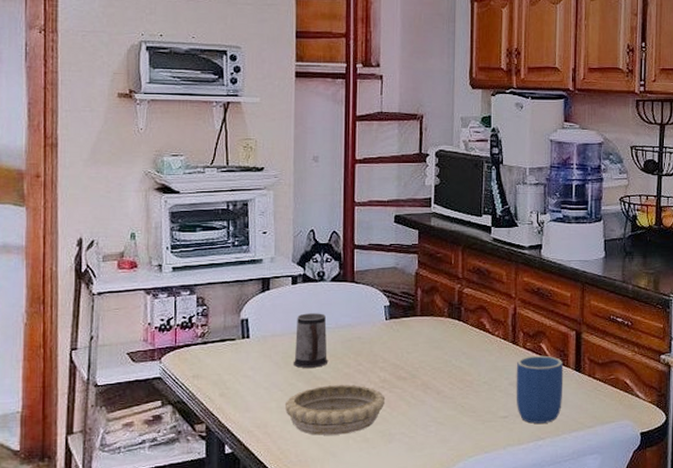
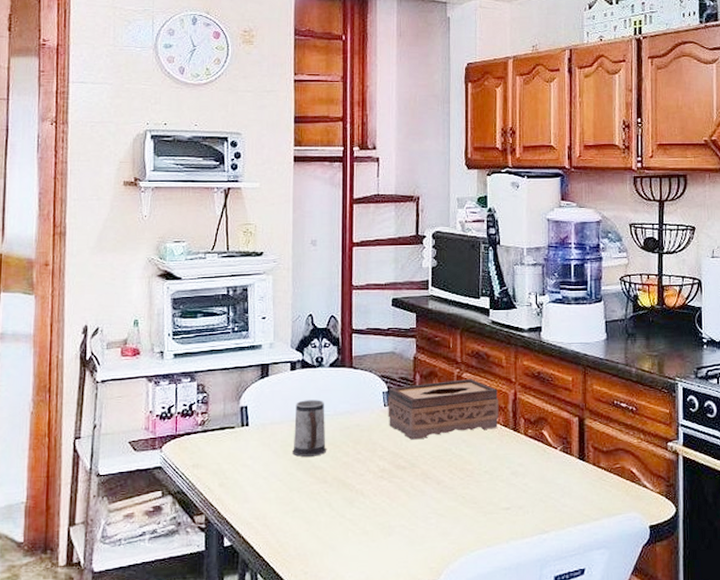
decorative bowl: present [284,384,386,435] -> none [283,473,385,528]
tissue box: none [389,294,499,352] -> present [388,379,499,440]
mug: present [516,355,564,424] -> none [518,443,567,516]

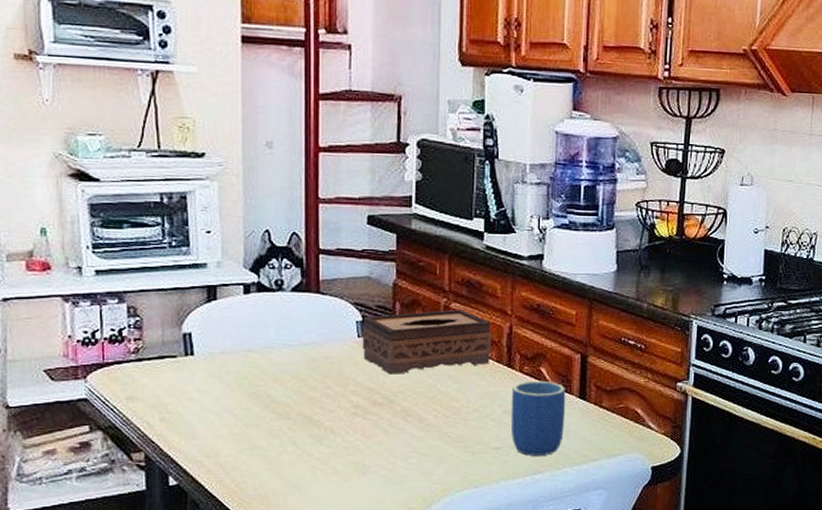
mug: present [291,400,327,457] -> none [247,328,290,390]
mug: none [518,443,567,516] -> present [510,380,566,456]

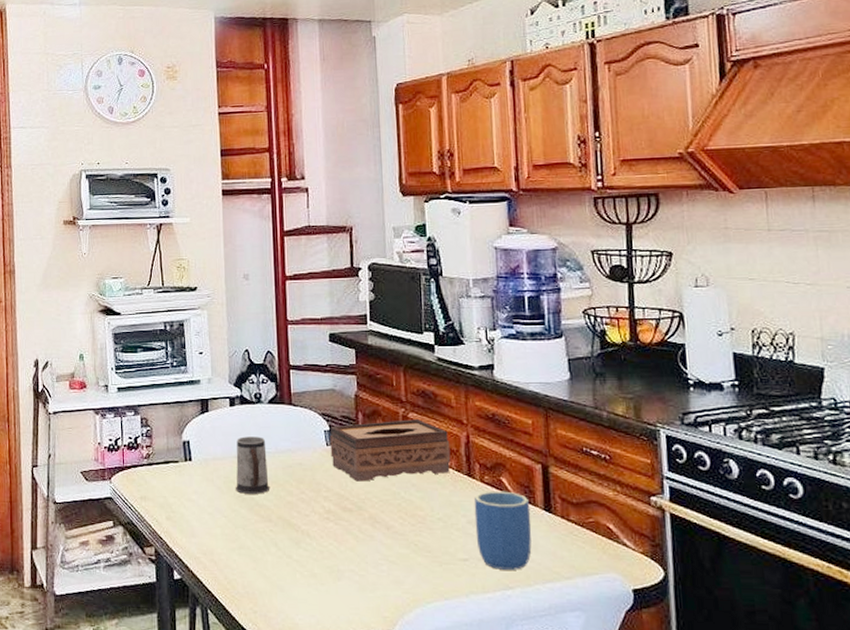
mug: none [247,328,290,390] -> present [235,436,270,494]

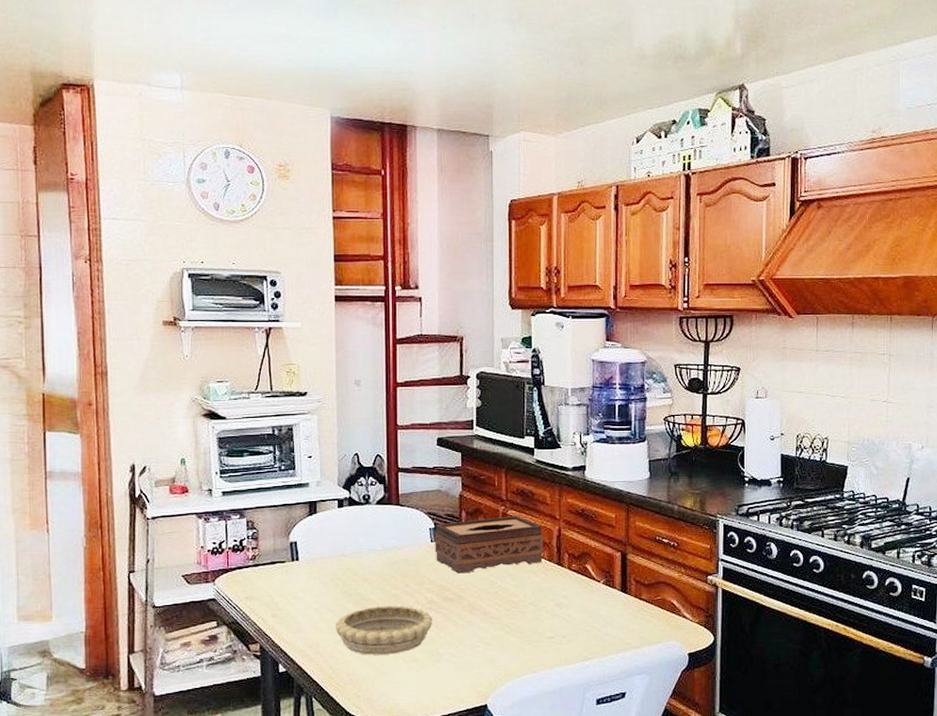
decorative bowl: none [229,513,332,568] -> present [335,605,433,655]
mug: present [235,436,270,494] -> none [341,536,376,589]
mug: present [474,491,532,570] -> none [562,576,610,644]

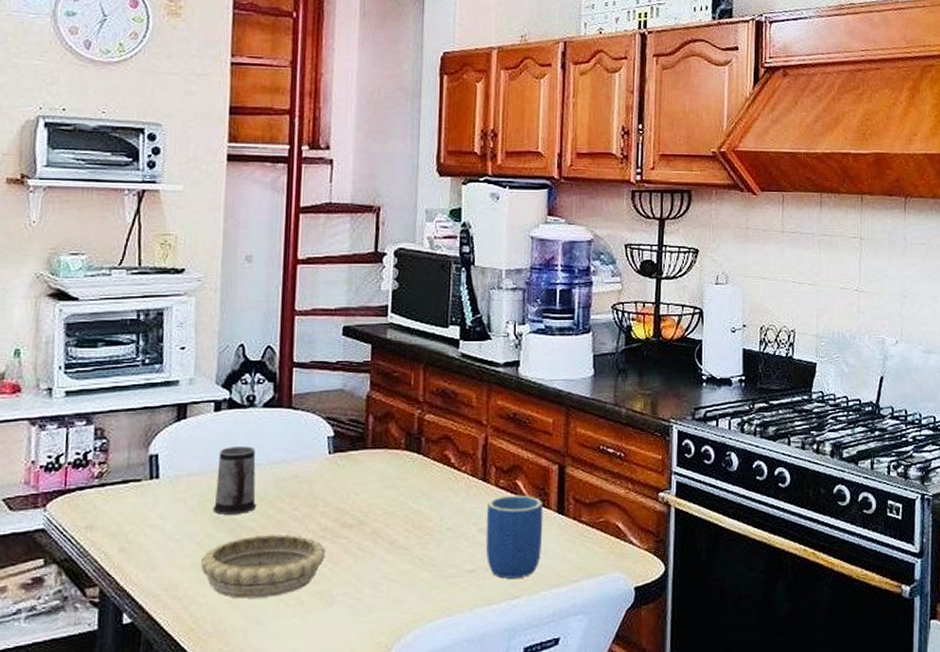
mug: none [341,536,376,589] -> present [212,446,257,515]
tissue box: present [434,516,544,574] -> none [333,421,467,493]
mug: none [562,576,610,644] -> present [485,494,544,579]

